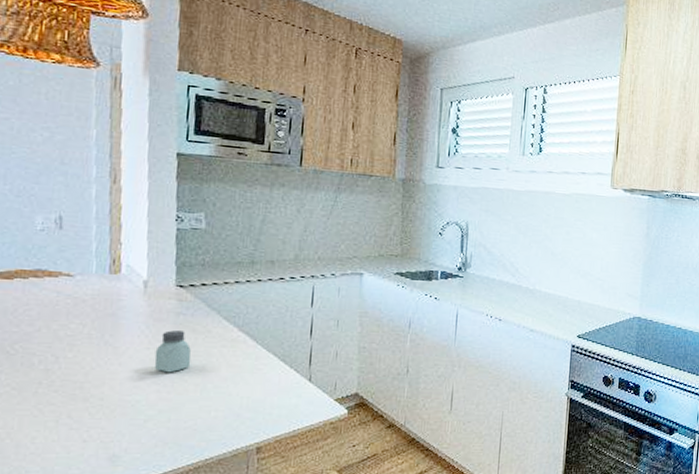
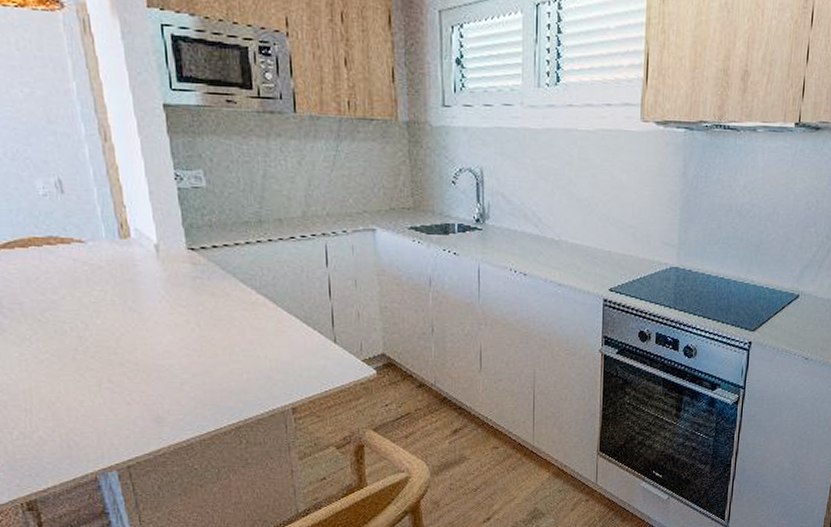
saltshaker: present [154,330,191,373] -> none [178,295,216,337]

